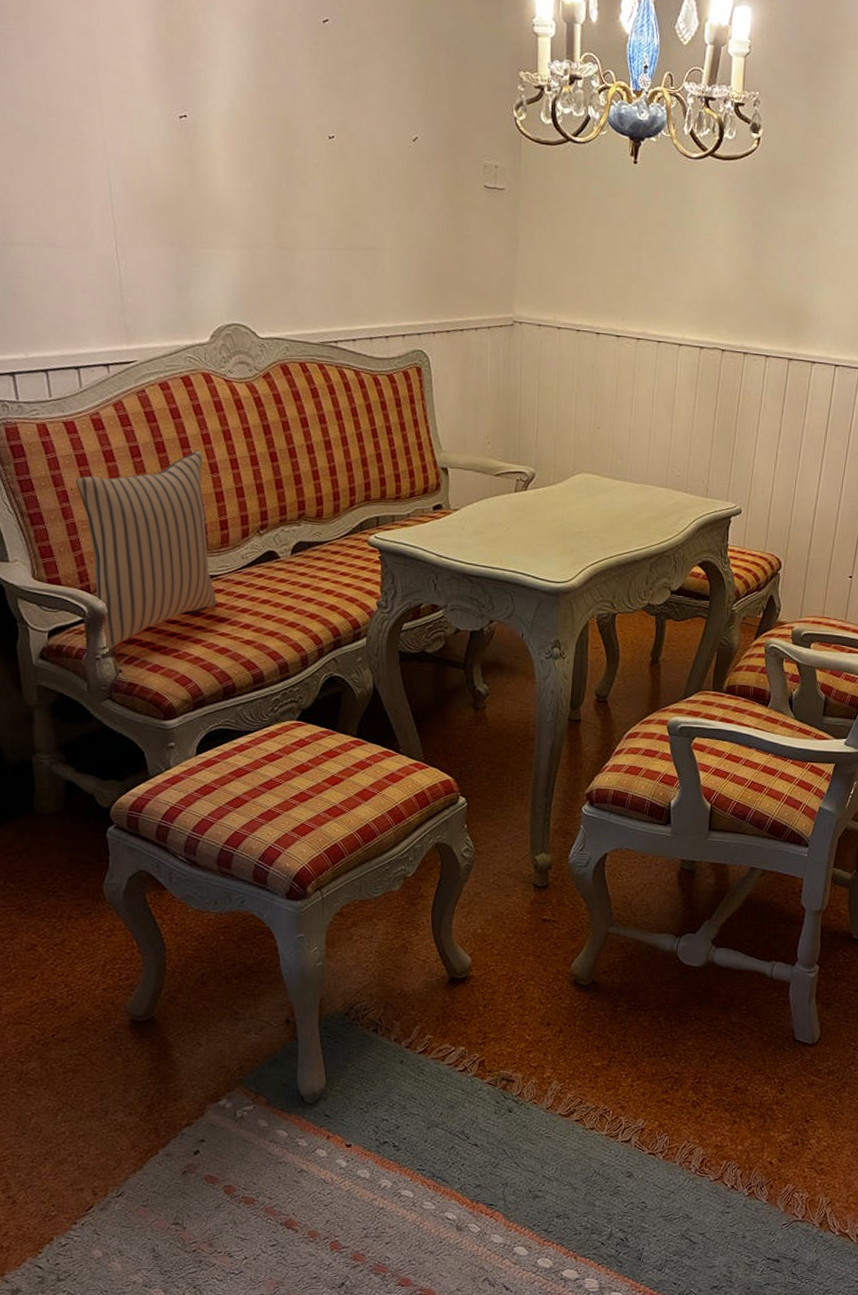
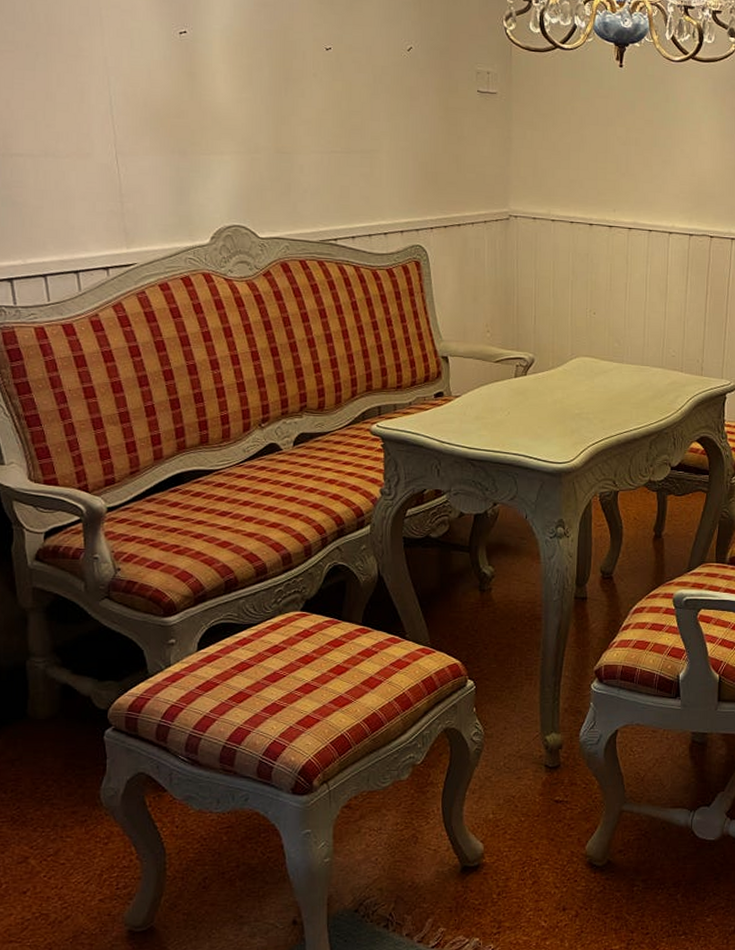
pillow: present [76,450,217,651] -> none [74,347,218,550]

